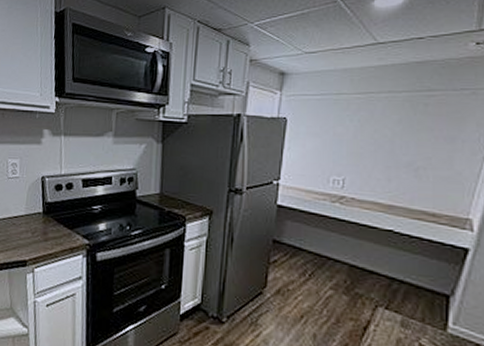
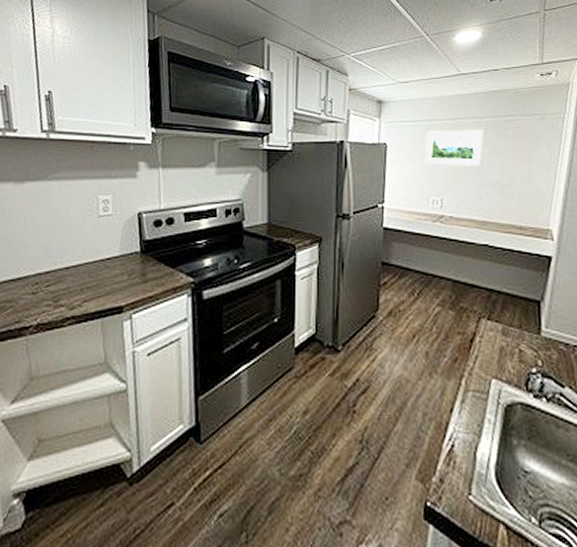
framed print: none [328,104,399,145] -> present [425,129,484,166]

